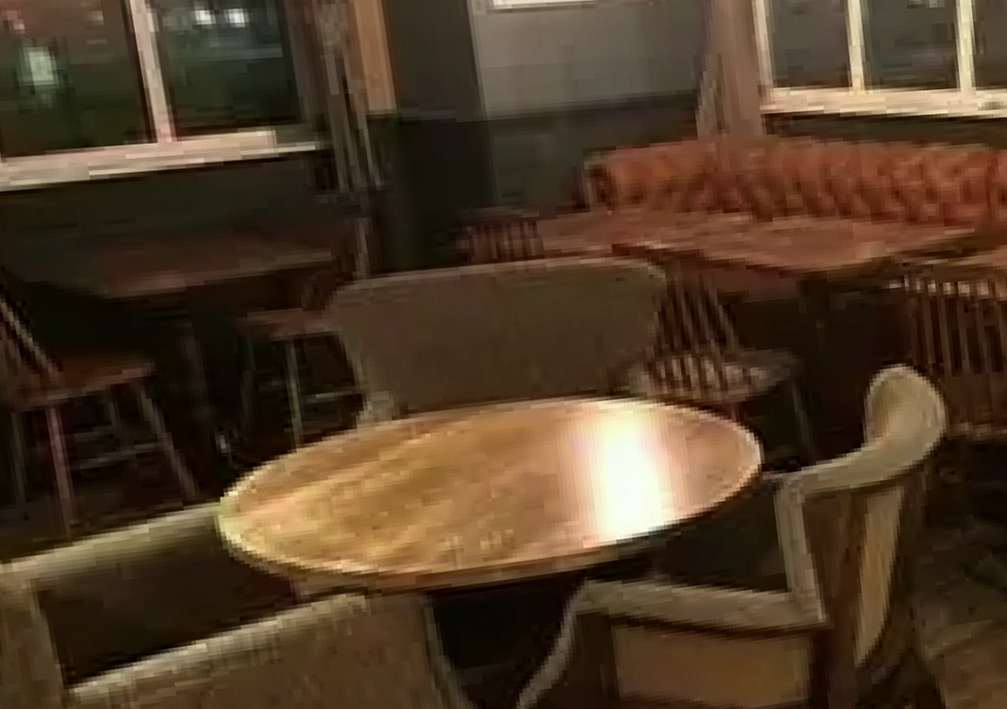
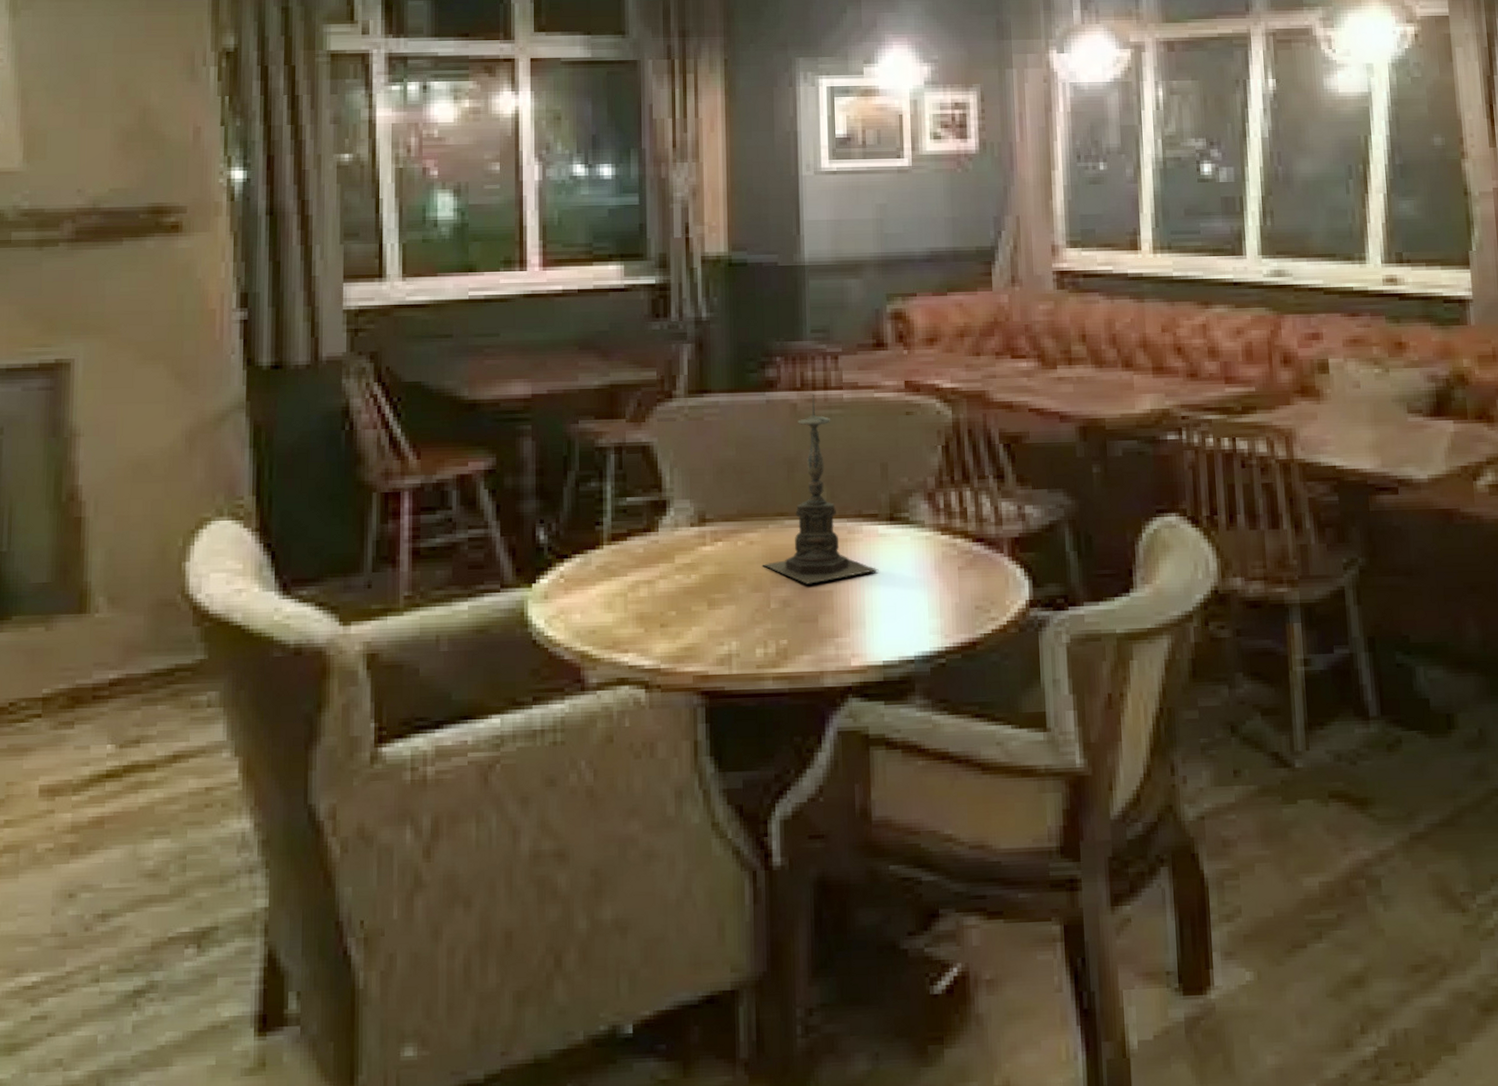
candle holder: none [477,265,603,470] -> present [763,393,879,584]

